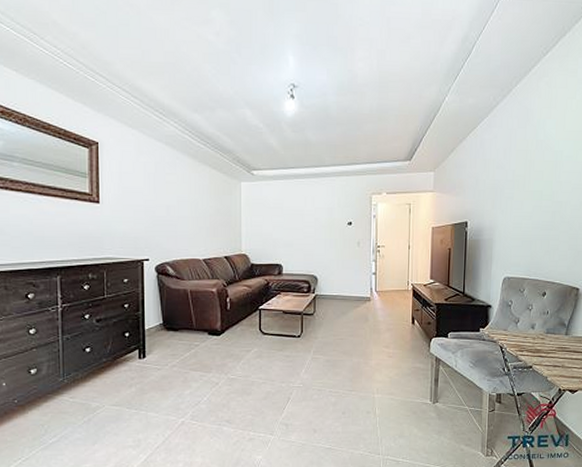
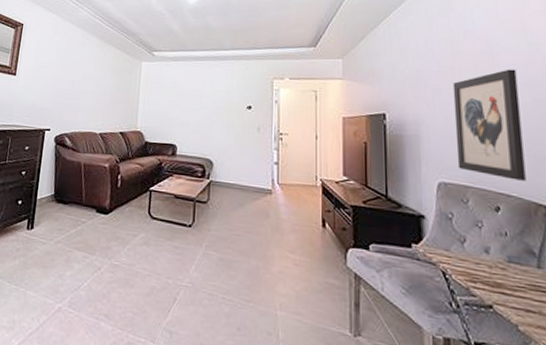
wall art: none [519,176,572,270] -> present [452,69,526,181]

